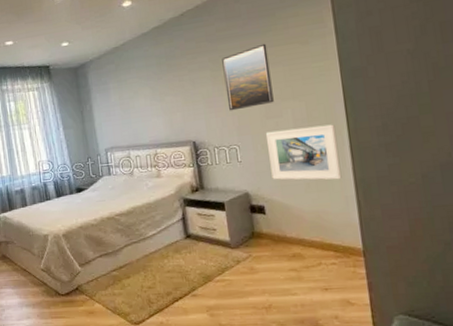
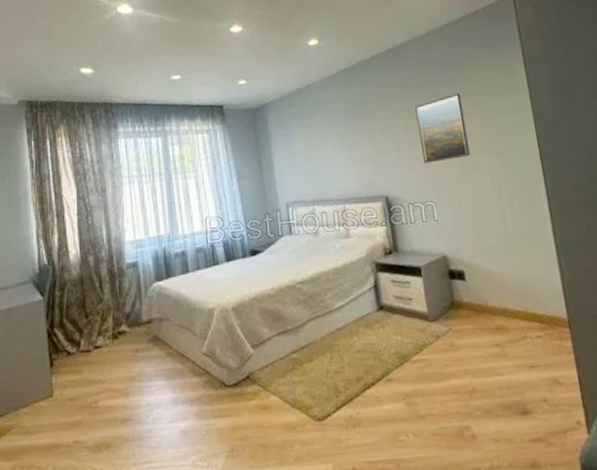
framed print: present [266,124,342,180] -> none [463,181,543,242]

